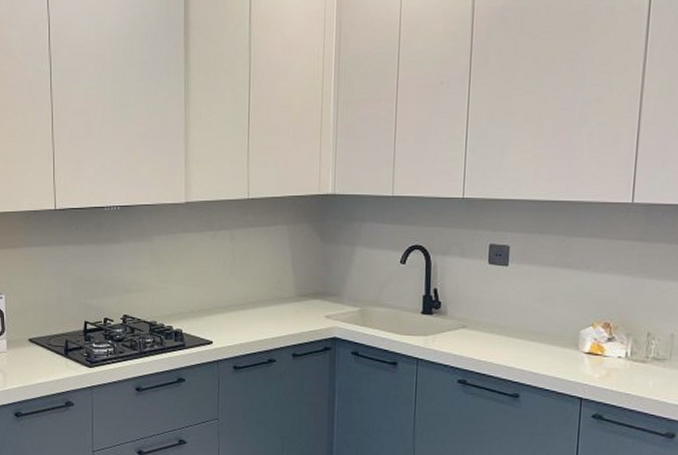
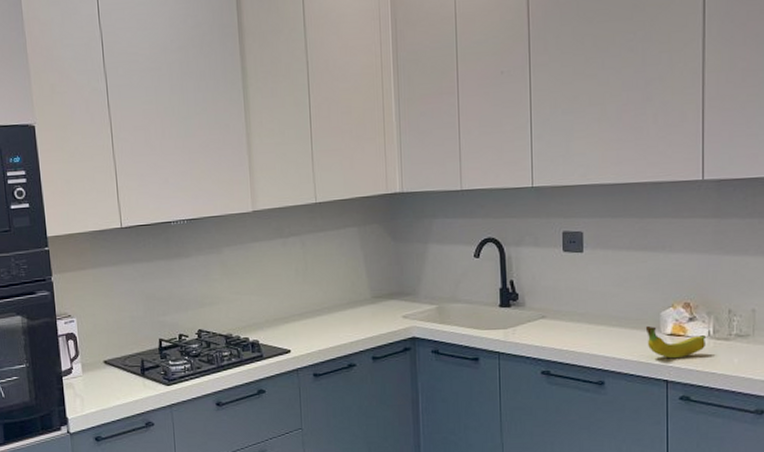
fruit: none [564,342,623,377] -> present [645,325,705,359]

